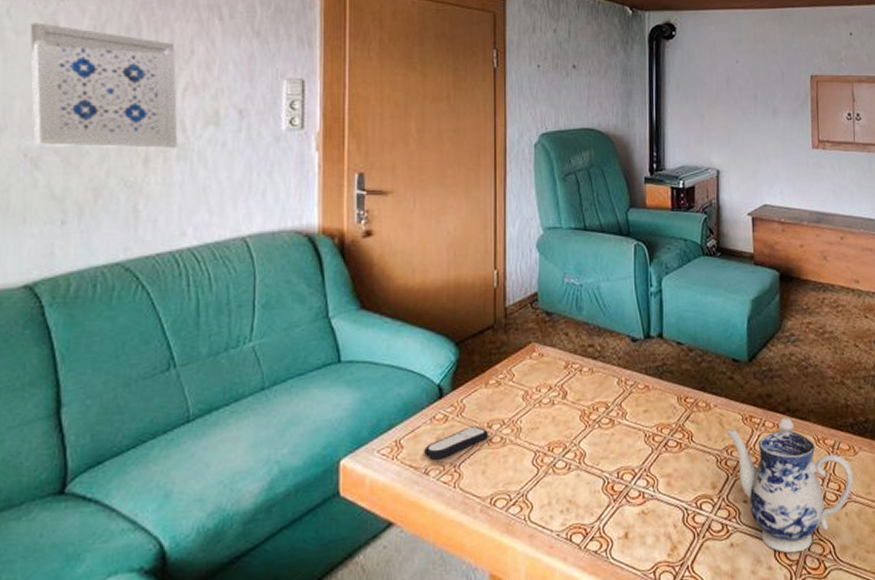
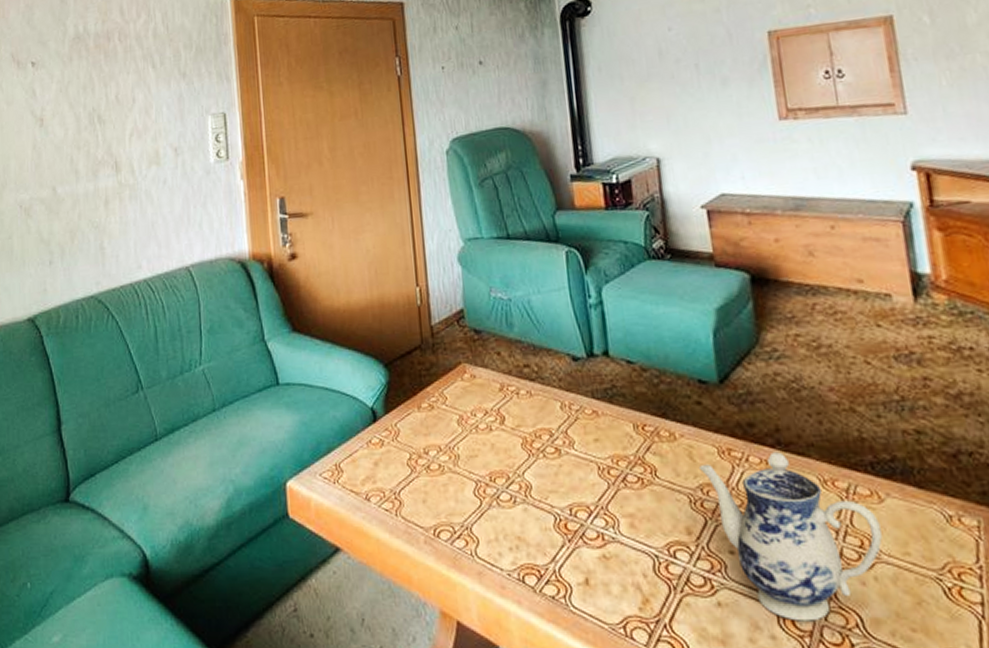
wall art: present [29,22,178,148] -> none [16,91,129,197]
remote control: present [423,426,489,460] -> none [362,452,427,486]

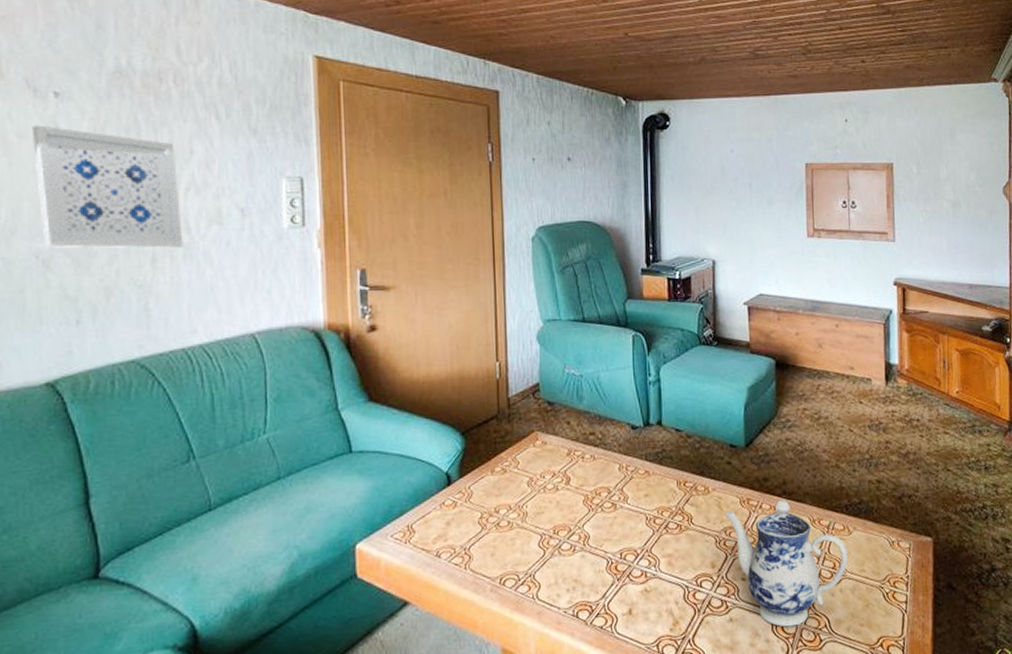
wall art: none [16,91,129,197] -> present [31,125,184,248]

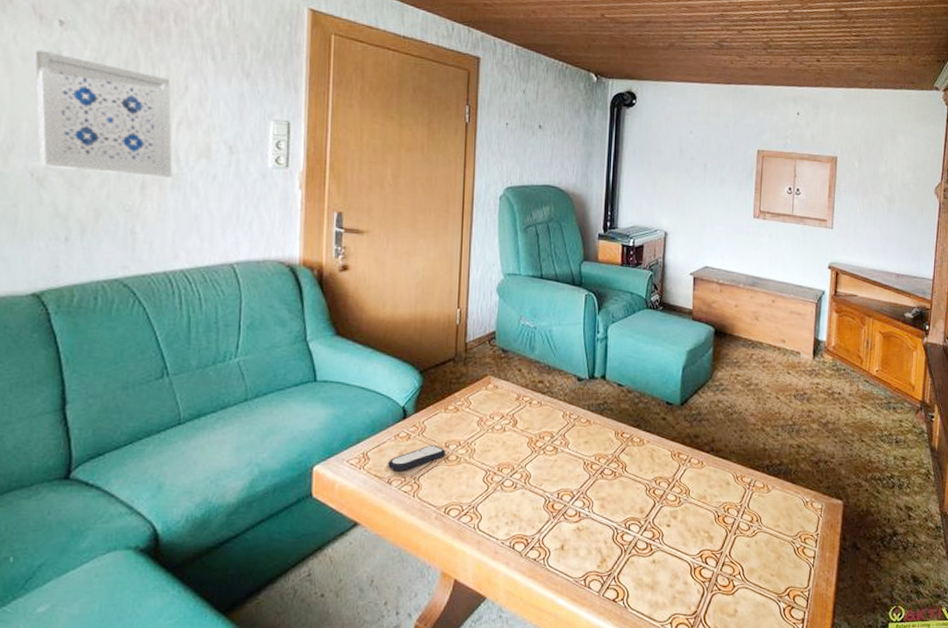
remote control: none [434,511,497,543] -> present [387,445,447,472]
teapot: present [724,500,848,627] -> none [656,456,765,572]

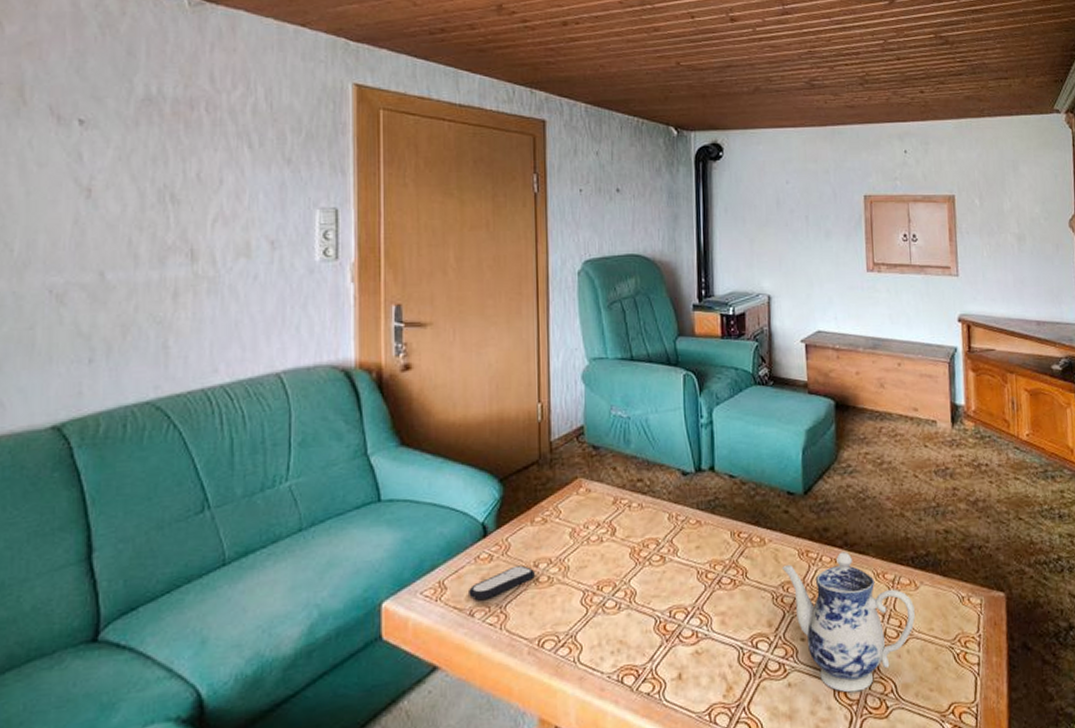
wall art: present [35,50,173,178] -> none [52,153,208,282]
teapot: none [656,456,765,572] -> present [781,551,915,693]

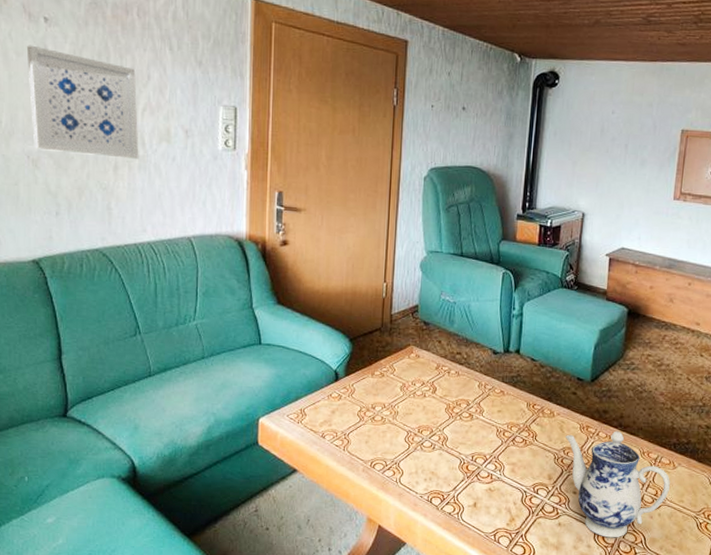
wall art: none [52,153,208,282] -> present [26,45,139,159]
remote control: present [467,565,536,601] -> none [321,406,373,428]

